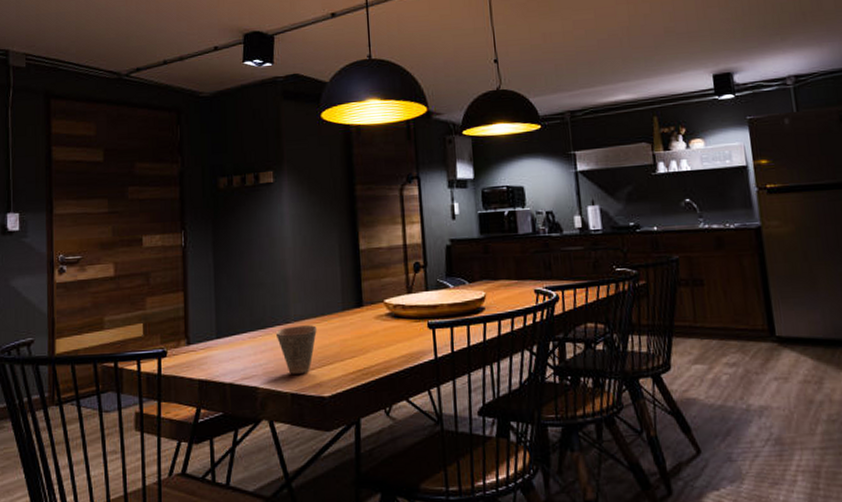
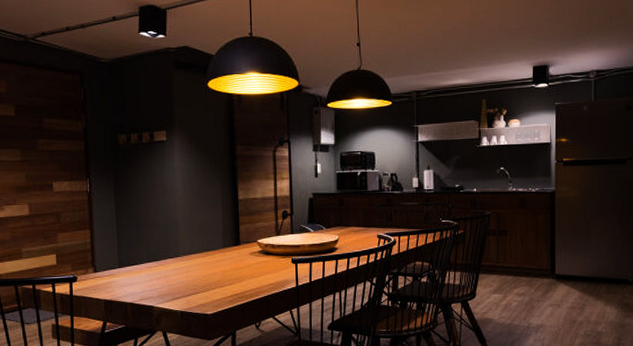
cup: present [275,325,317,374] -> none [168,259,202,297]

